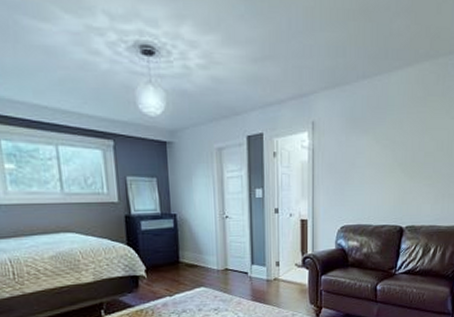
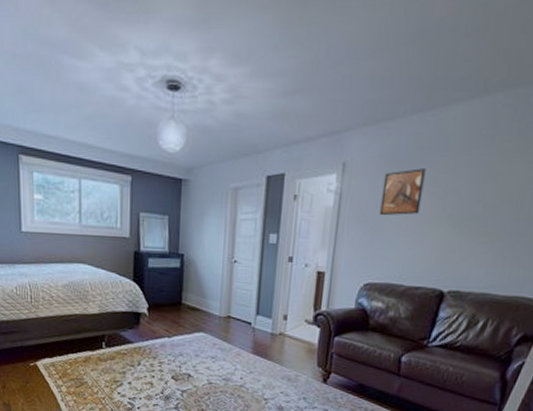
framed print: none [346,125,379,167] -> present [379,168,426,216]

